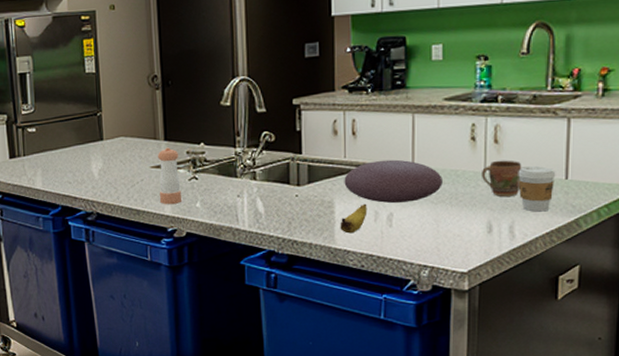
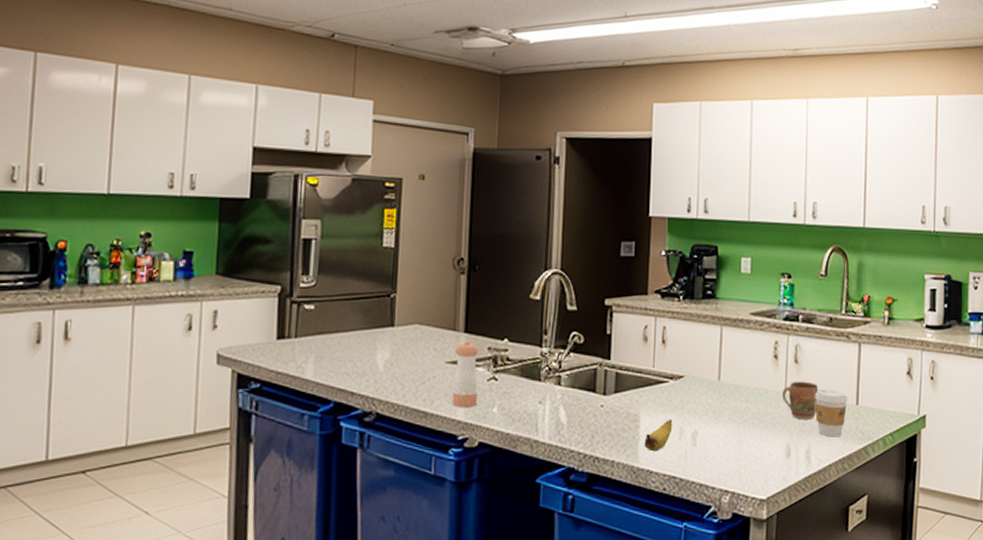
decorative bowl: present [344,159,443,203] -> none [651,372,746,420]

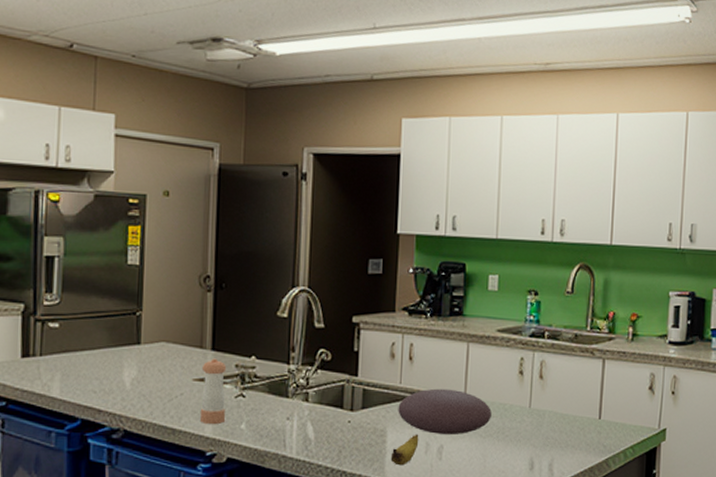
decorative bowl: none [651,372,746,420] -> present [398,388,492,434]
mug: present [781,381,819,420] -> none [526,396,563,434]
coffee cup: present [815,388,848,437] -> none [558,403,591,451]

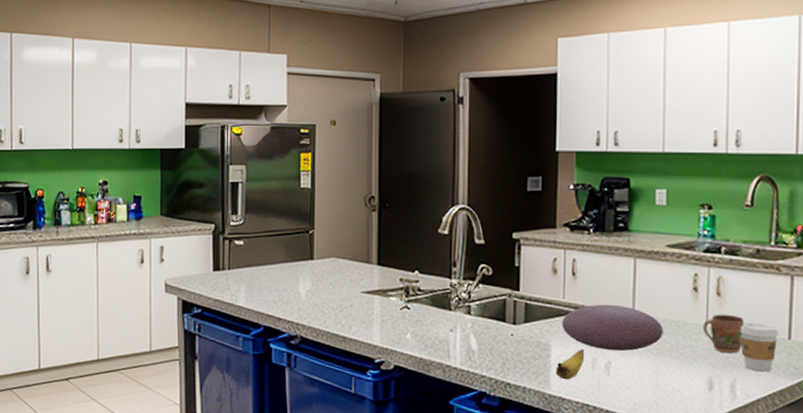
pepper shaker: present [199,358,227,424] -> none [368,272,392,333]
mug: none [526,396,563,434] -> present [702,314,745,354]
coffee cup: none [558,403,591,451] -> present [740,322,779,372]

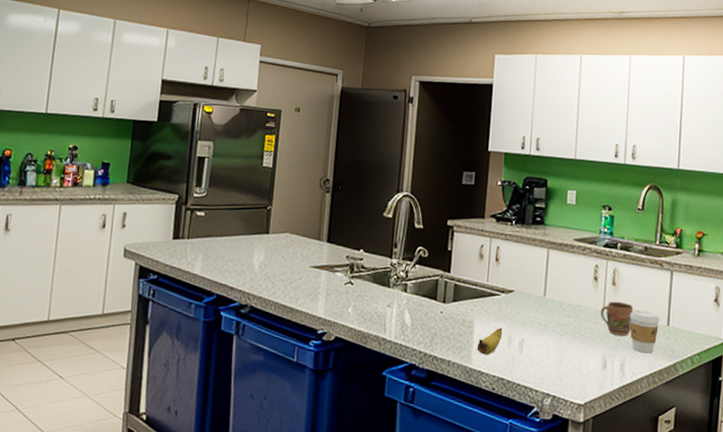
decorative bowl: present [562,304,663,351] -> none [484,288,568,331]

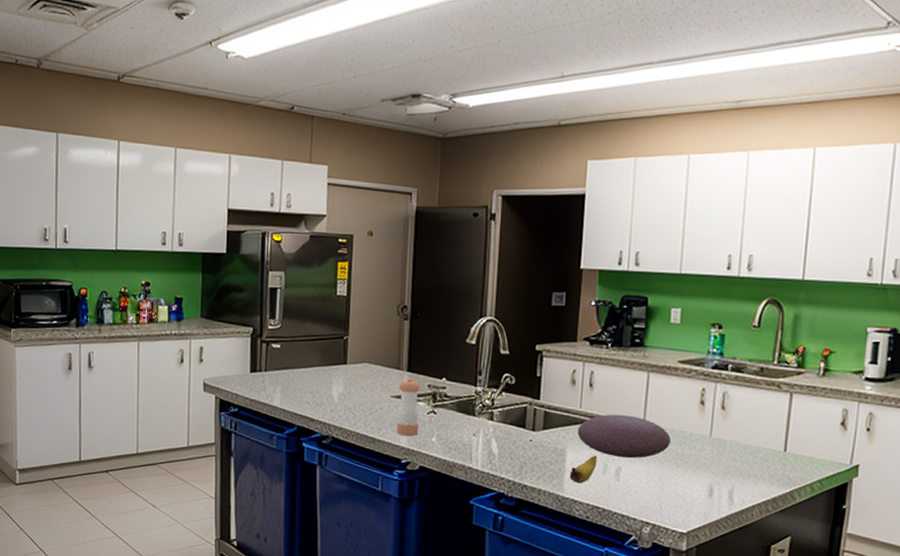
pepper shaker: none [314,249,339,306] -> present [396,378,421,436]
decorative bowl: none [484,288,568,331] -> present [577,414,671,458]
mug: present [600,301,634,337] -> none [706,426,745,464]
coffee cup: present [629,309,660,354] -> none [740,434,776,481]

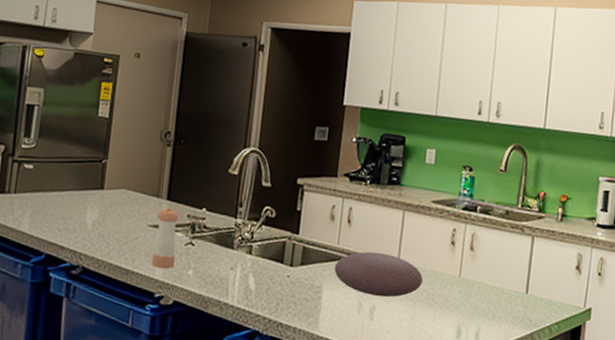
banana: present [569,455,598,484] -> none [325,293,353,322]

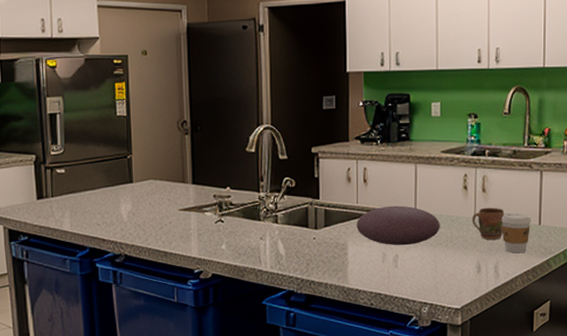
pepper shaker: present [151,207,180,268] -> none [185,191,208,246]
mug: none [456,267,492,304] -> present [471,207,505,241]
coffee cup: none [486,276,519,322] -> present [501,212,531,254]

